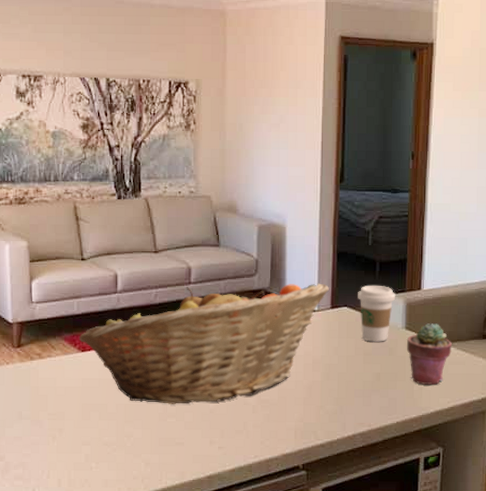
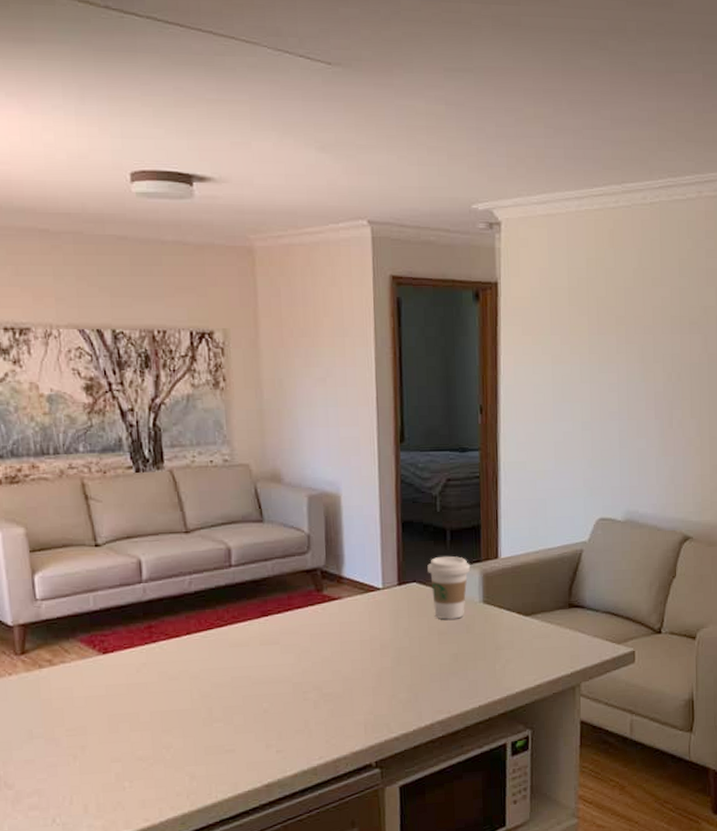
fruit basket: present [79,283,329,404] -> none [99,557,394,707]
potted succulent: present [407,323,452,385] -> none [486,594,535,663]

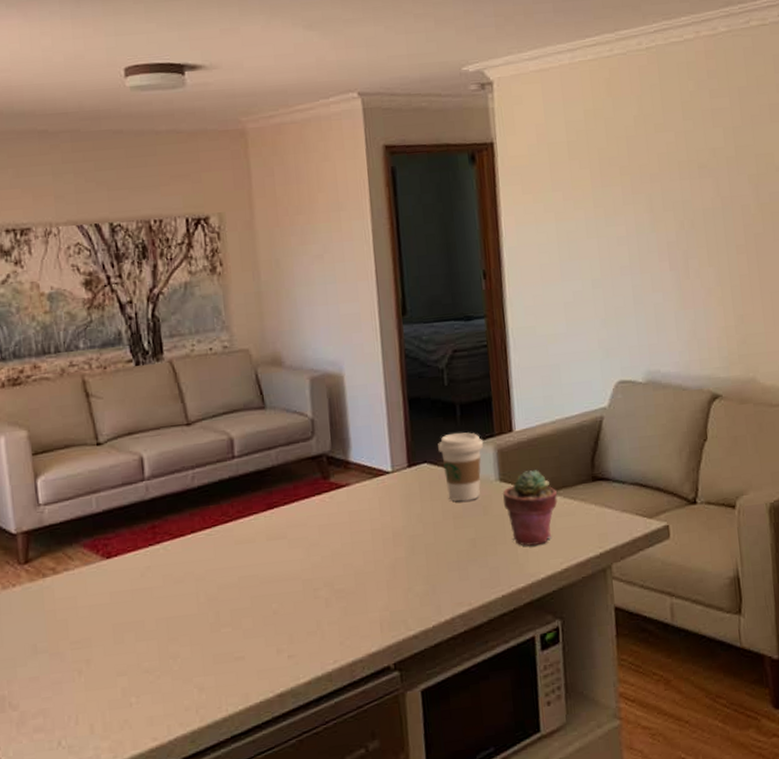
potted succulent: none [486,594,535,663] -> present [503,470,558,546]

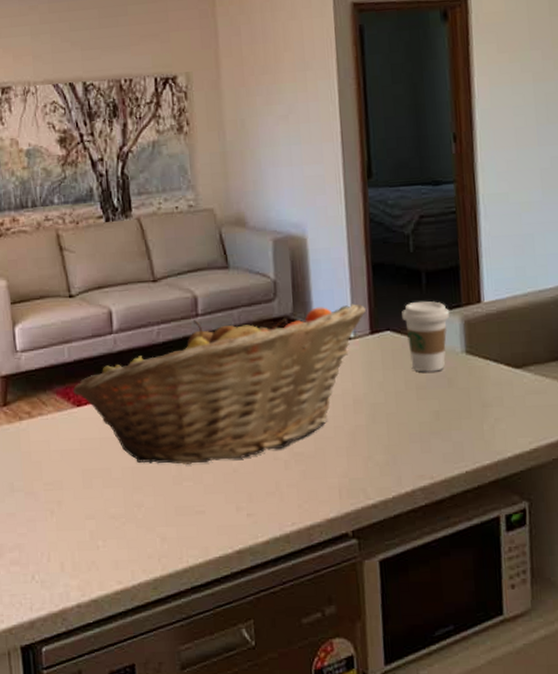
fruit basket: none [102,438,403,612] -> present [73,304,366,464]
potted succulent: present [503,470,558,546] -> none [469,344,528,422]

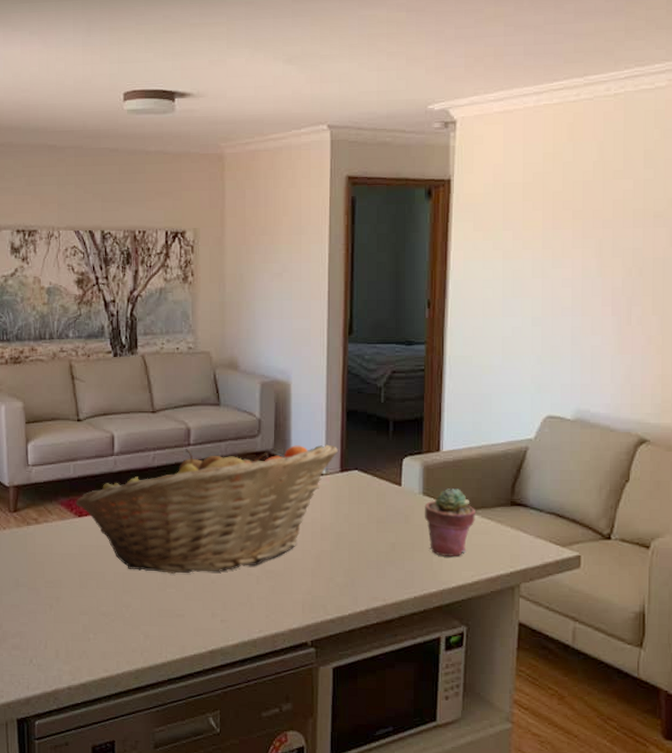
coffee cup: present [402,300,451,372] -> none [369,446,412,509]
potted succulent: none [469,344,528,422] -> present [425,488,475,556]

